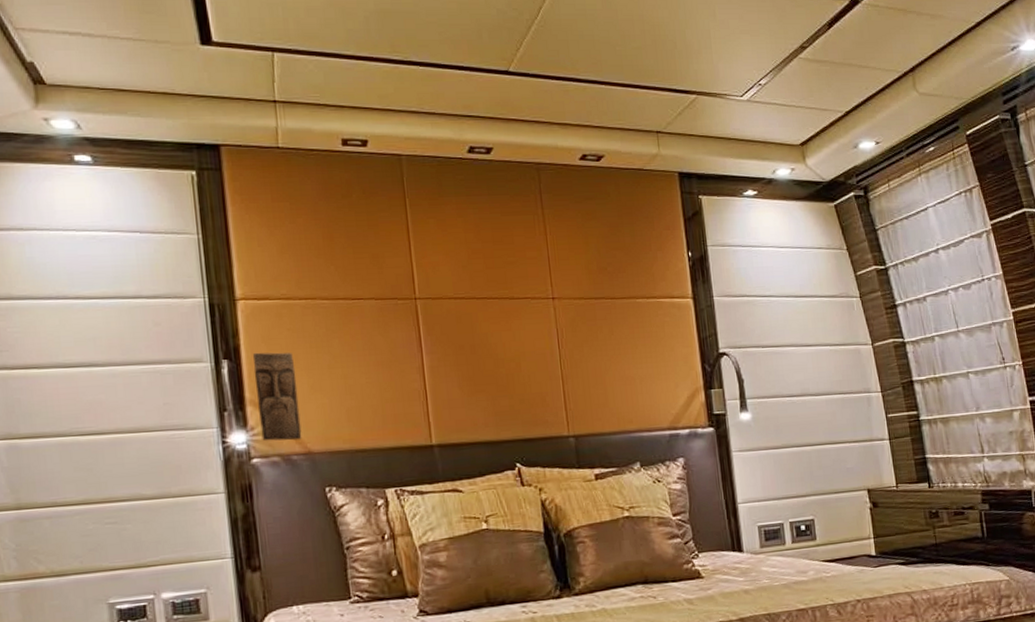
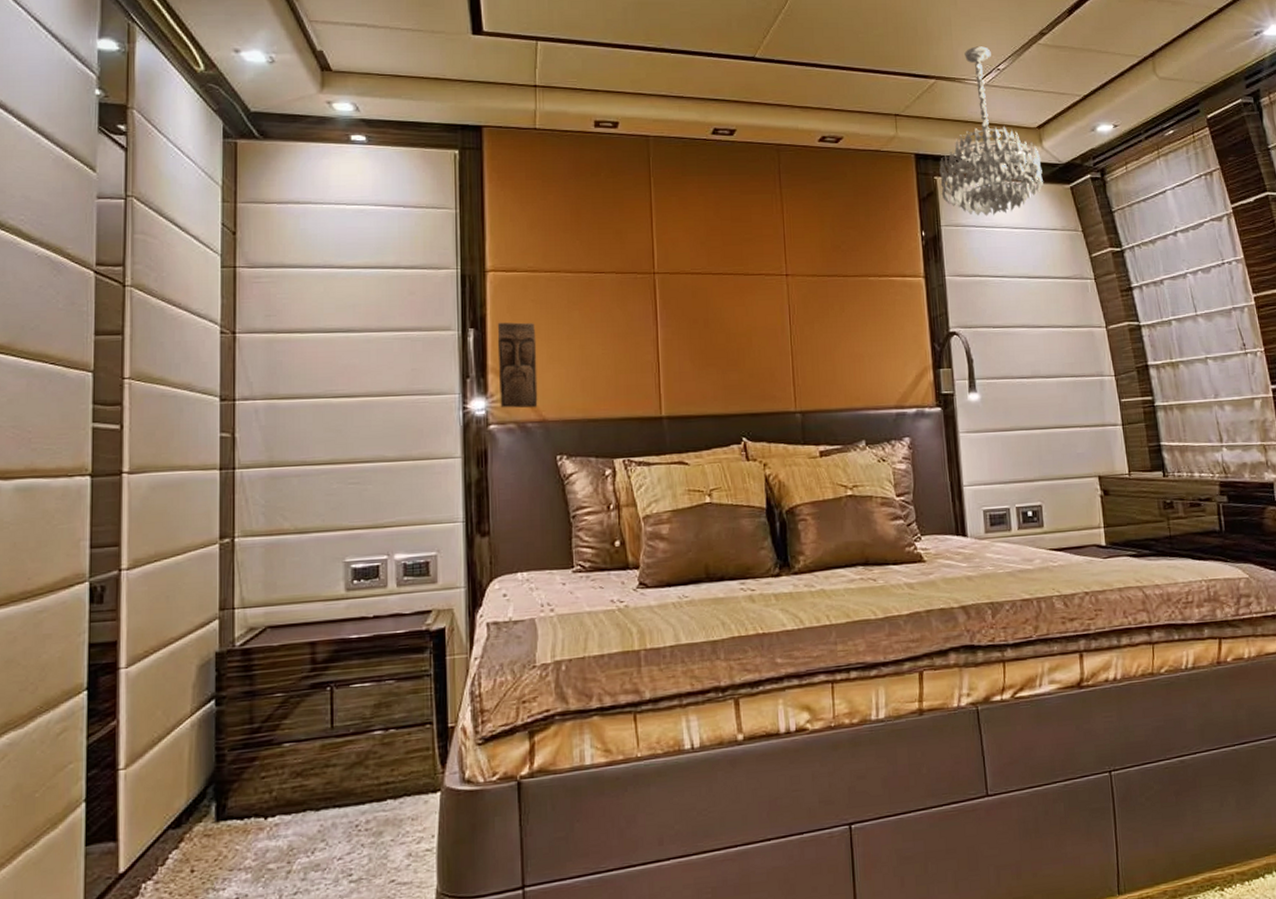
chandelier: none [703,60,808,236] -> present [939,46,1043,216]

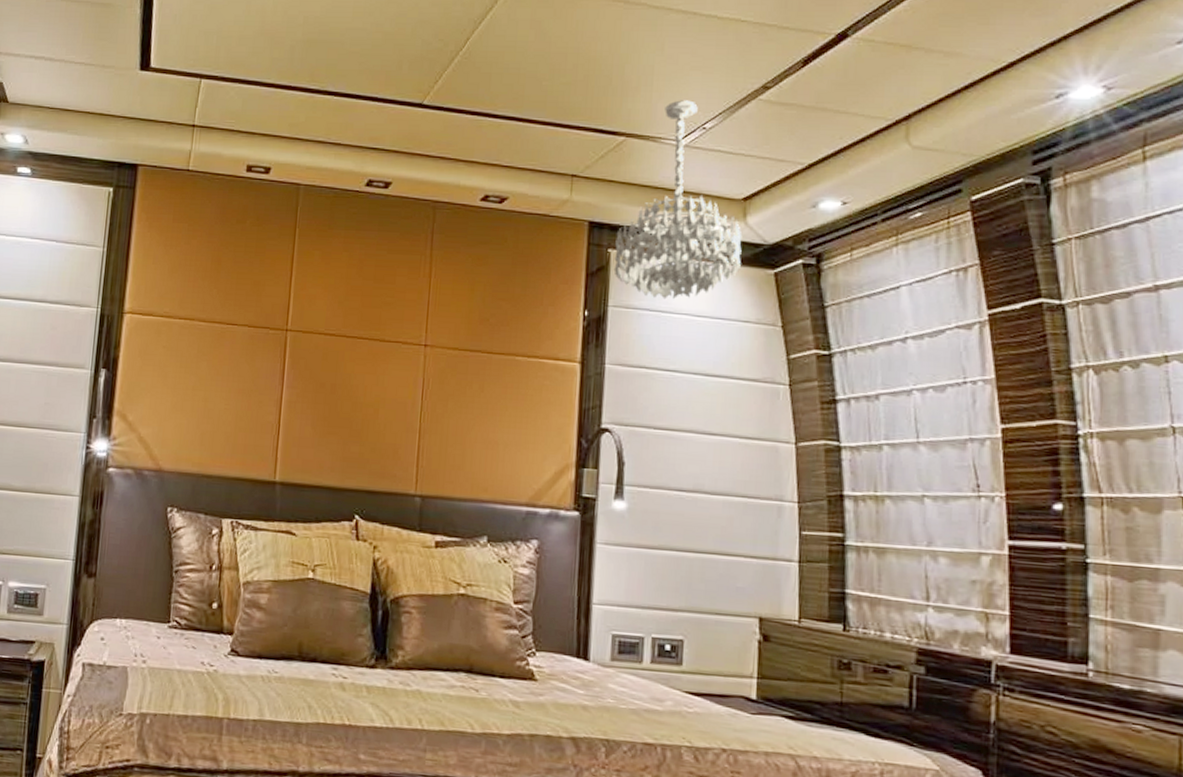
mask: present [497,322,538,409] -> none [121,365,163,456]

